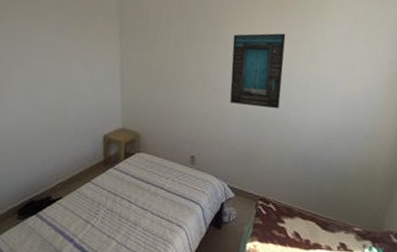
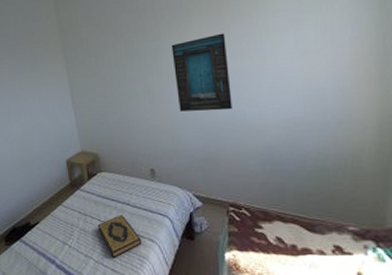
hardback book: none [126,197,170,241] -> present [97,214,142,258]

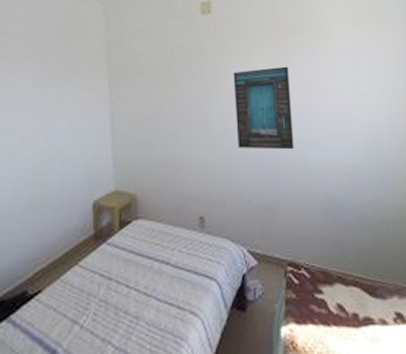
hardback book: present [97,214,142,258] -> none [124,277,182,342]

